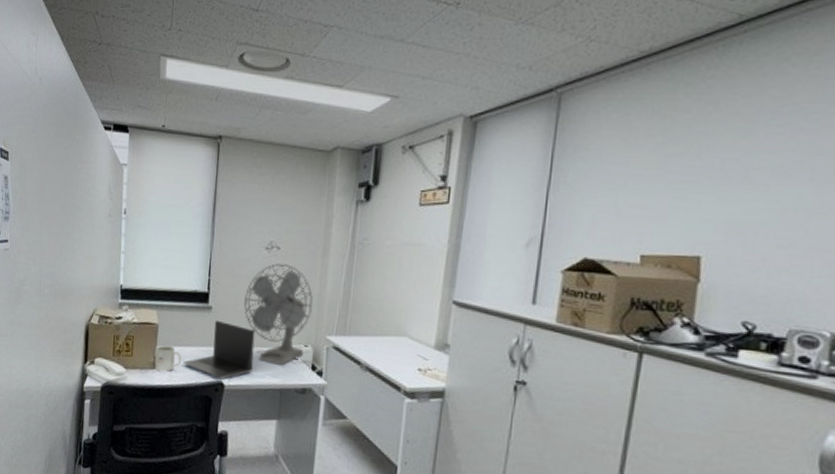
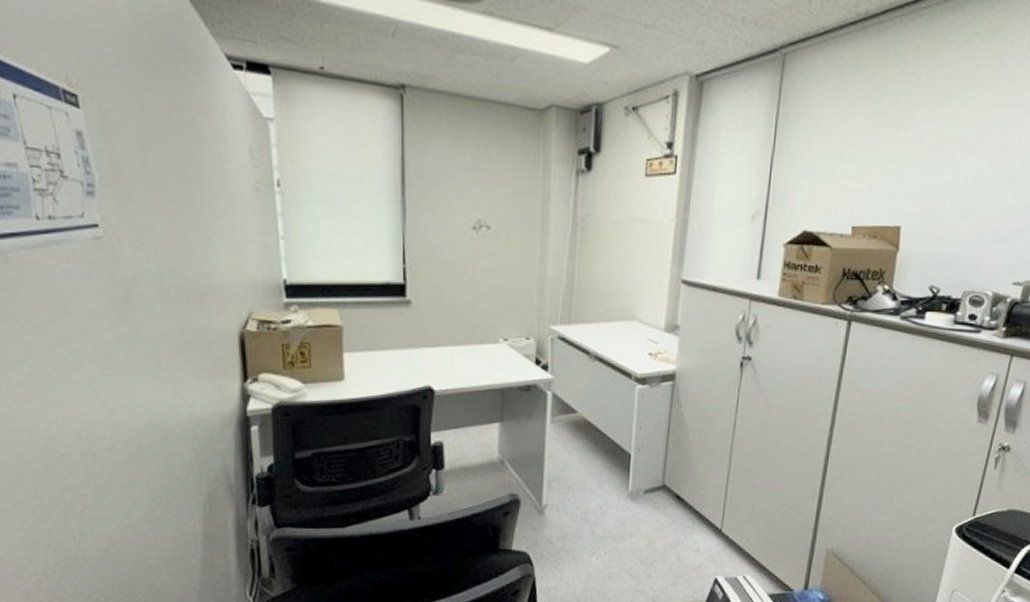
mug: present [154,345,181,372] -> none [342,351,377,383]
laptop computer: present [183,320,255,380] -> none [380,316,467,385]
electric fan: present [244,263,313,365] -> none [451,246,532,362]

